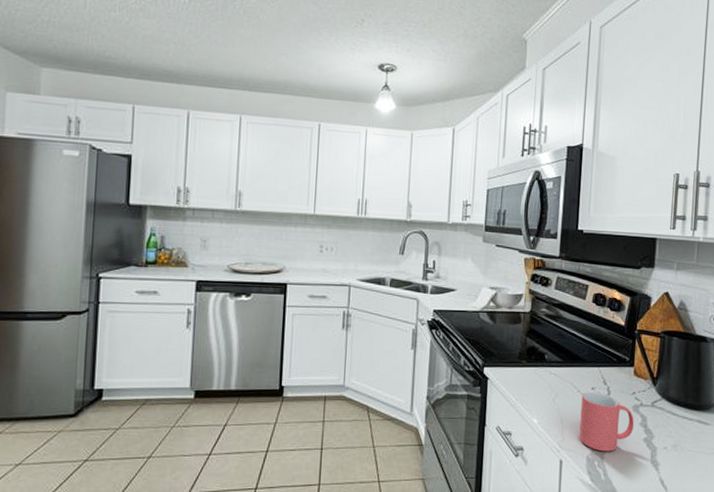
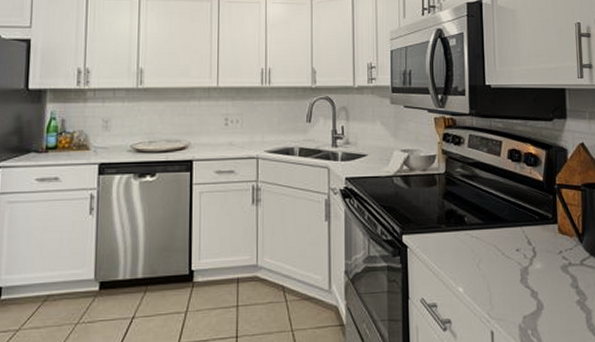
mug: present [579,391,635,452] -> none [507,253,565,319]

